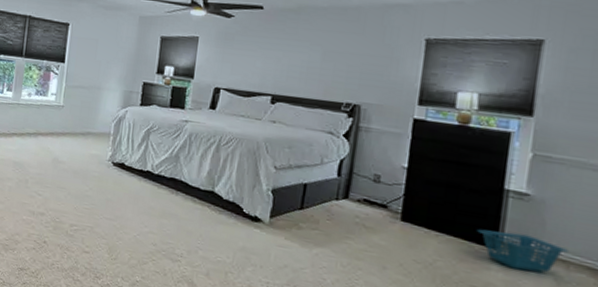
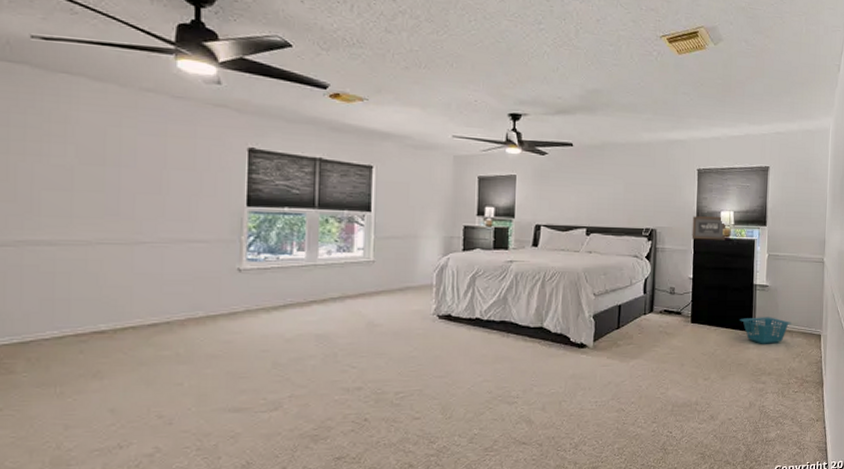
picture frame: none [410,94,466,128] -> present [691,216,727,240]

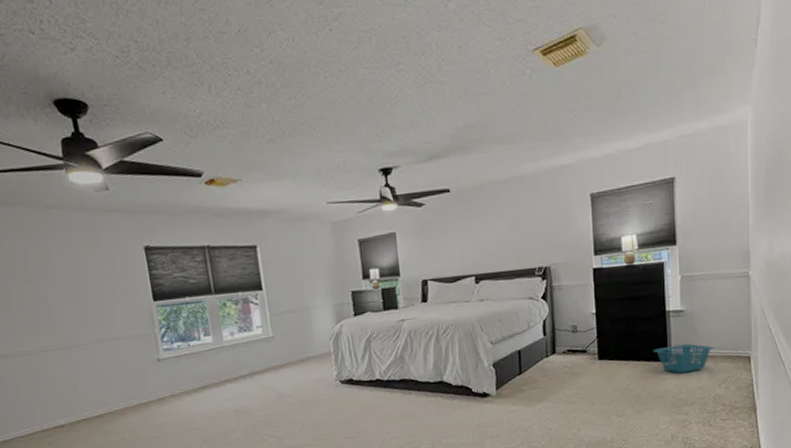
picture frame: present [691,216,727,240] -> none [589,241,630,272]

